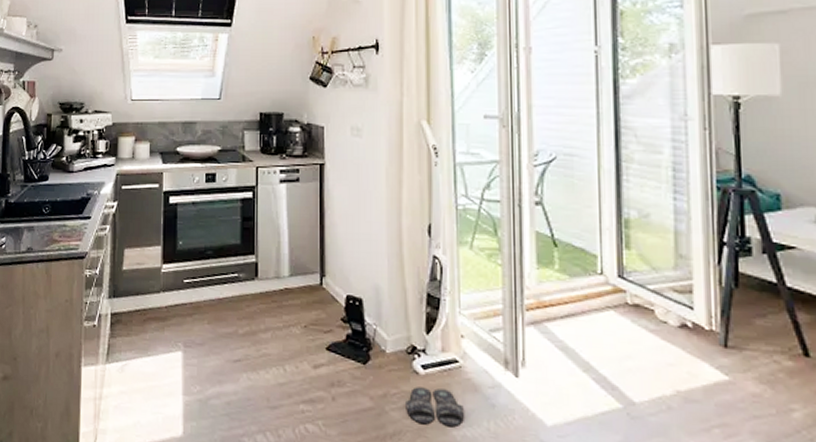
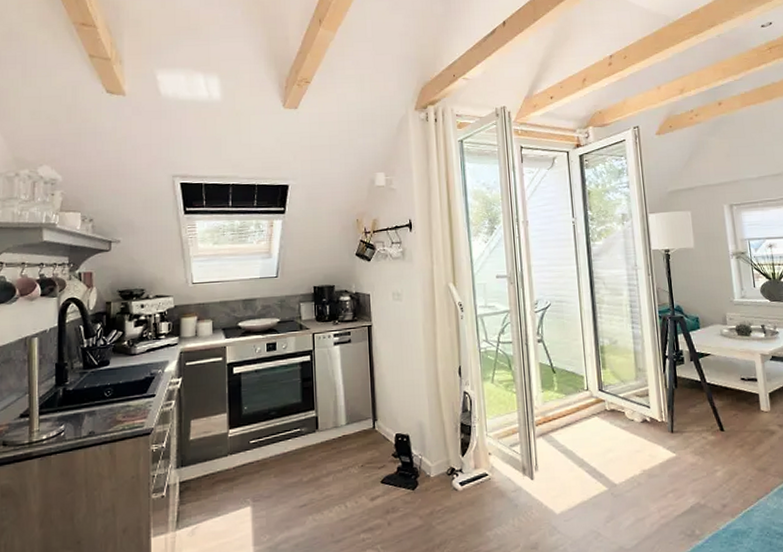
slippers: present [406,387,464,428] -> none [448,499,495,532]

